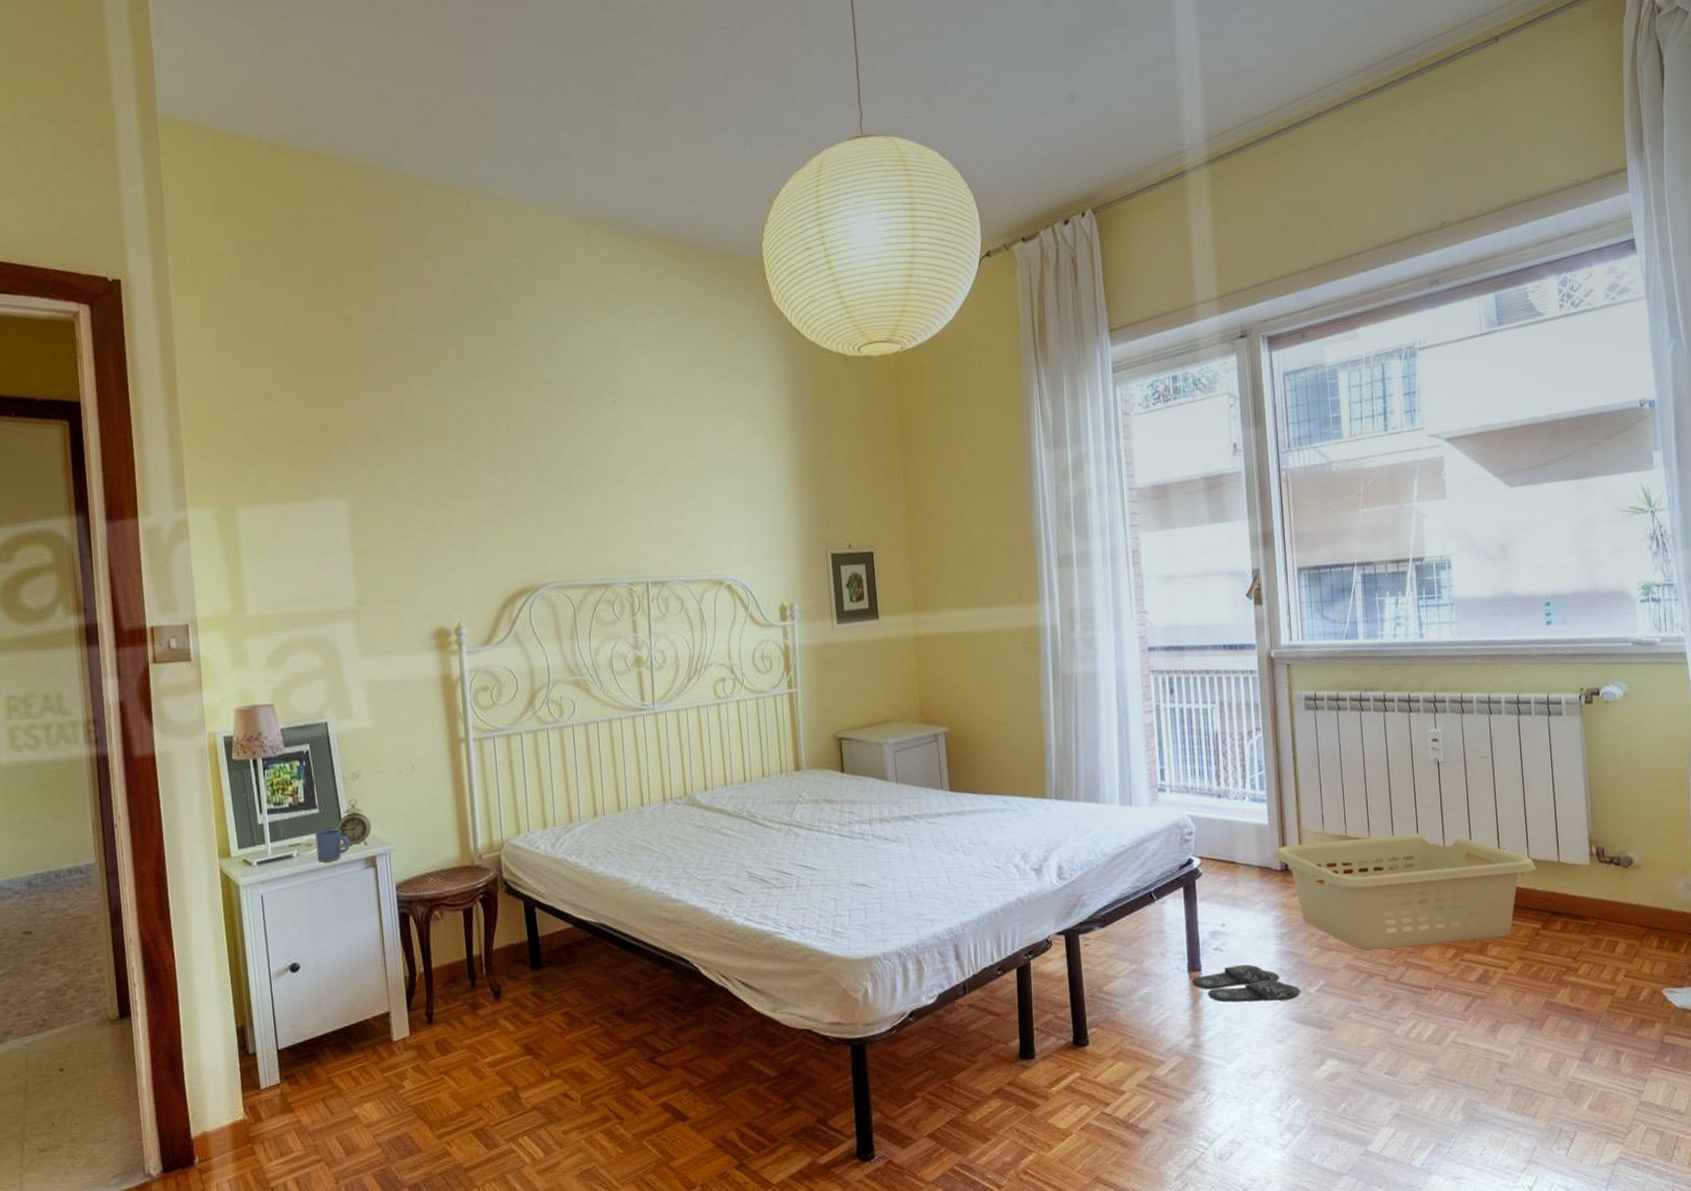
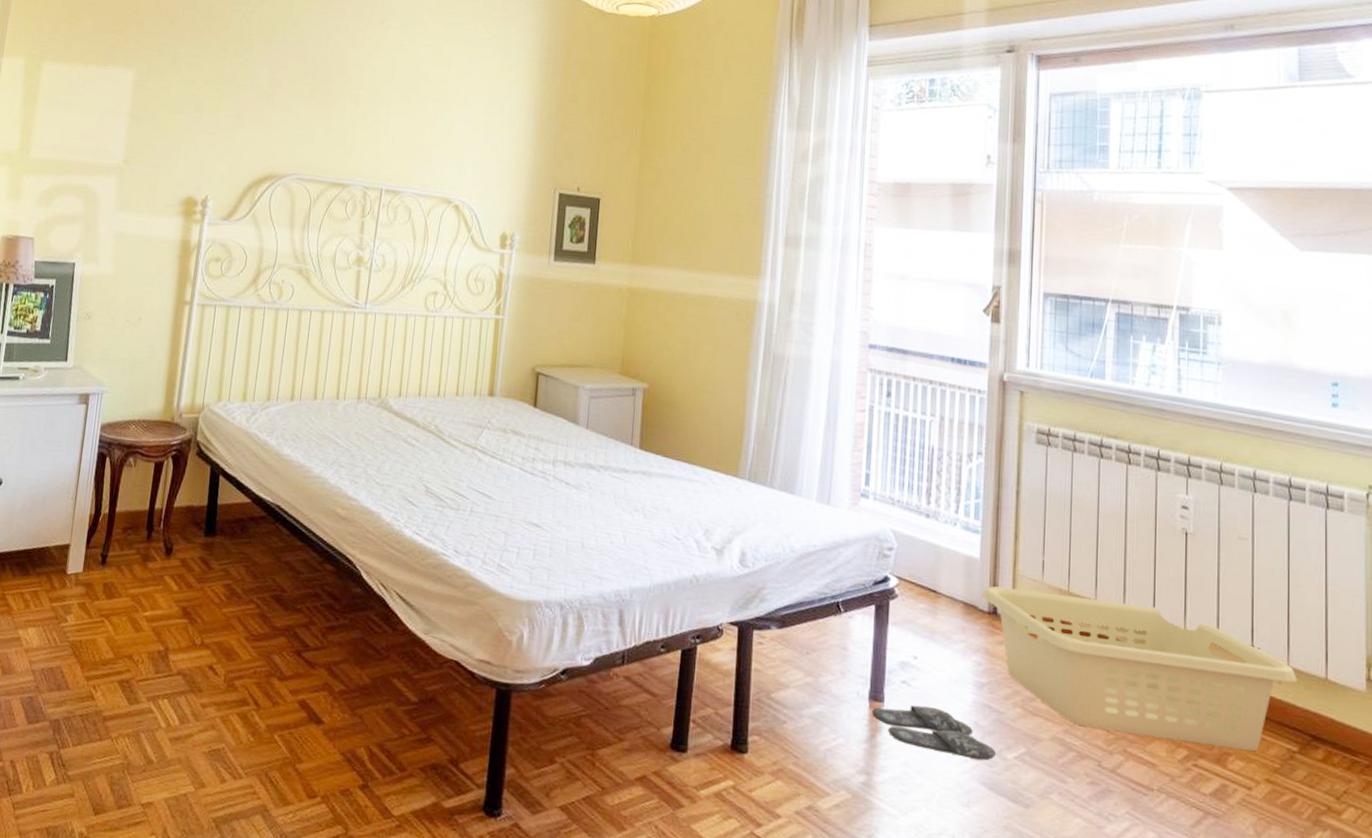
mug: present [315,828,350,863] -> none [39,359,71,391]
alarm clock: present [337,799,371,848] -> none [61,337,92,383]

